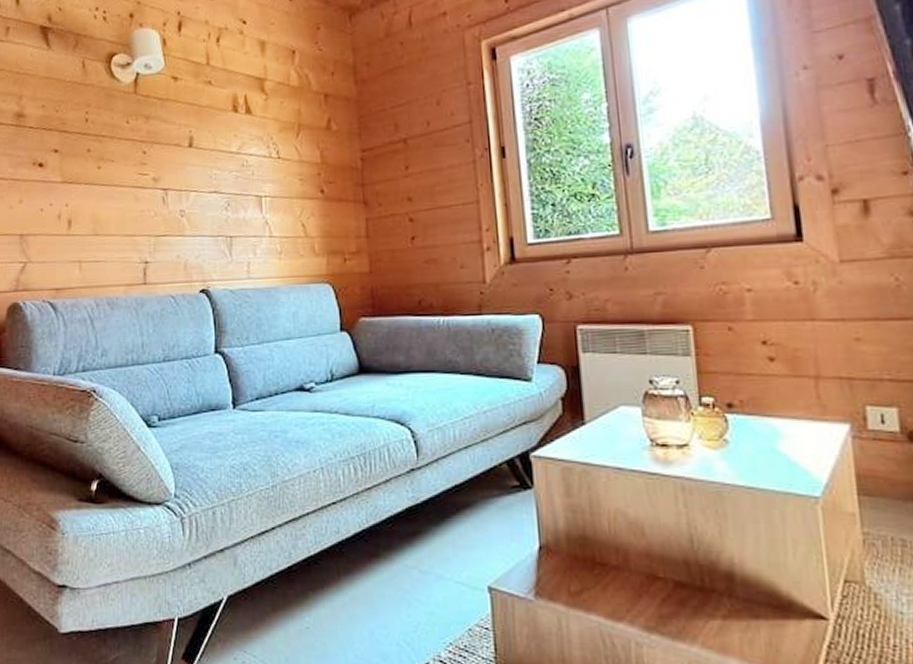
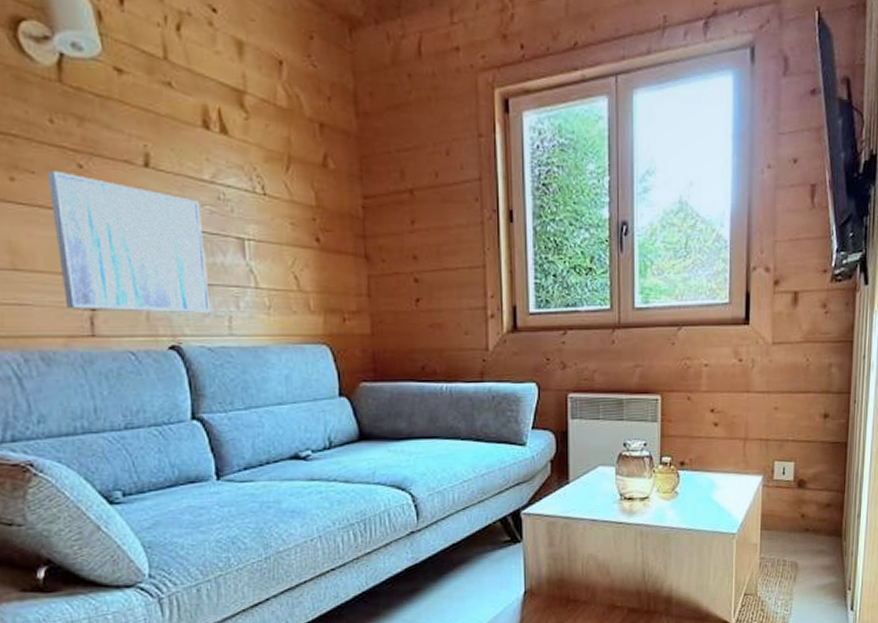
wall art: none [122,157,234,263] -> present [46,170,212,314]

